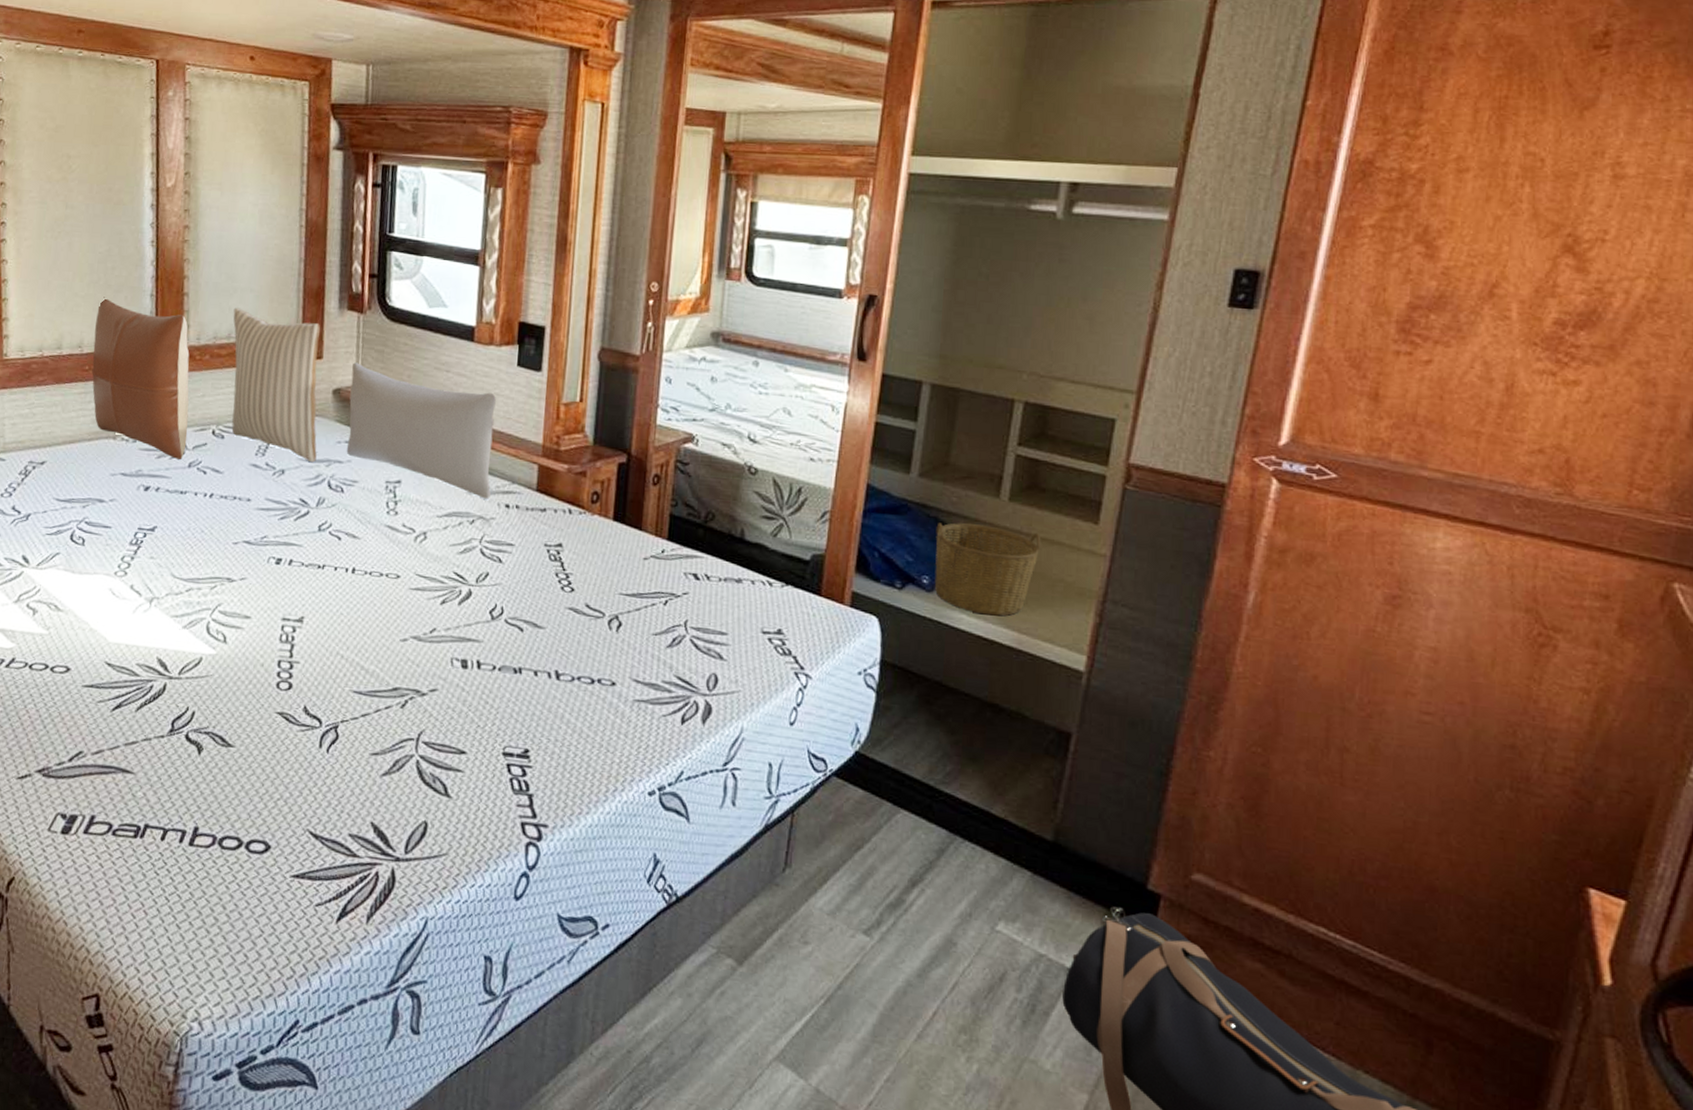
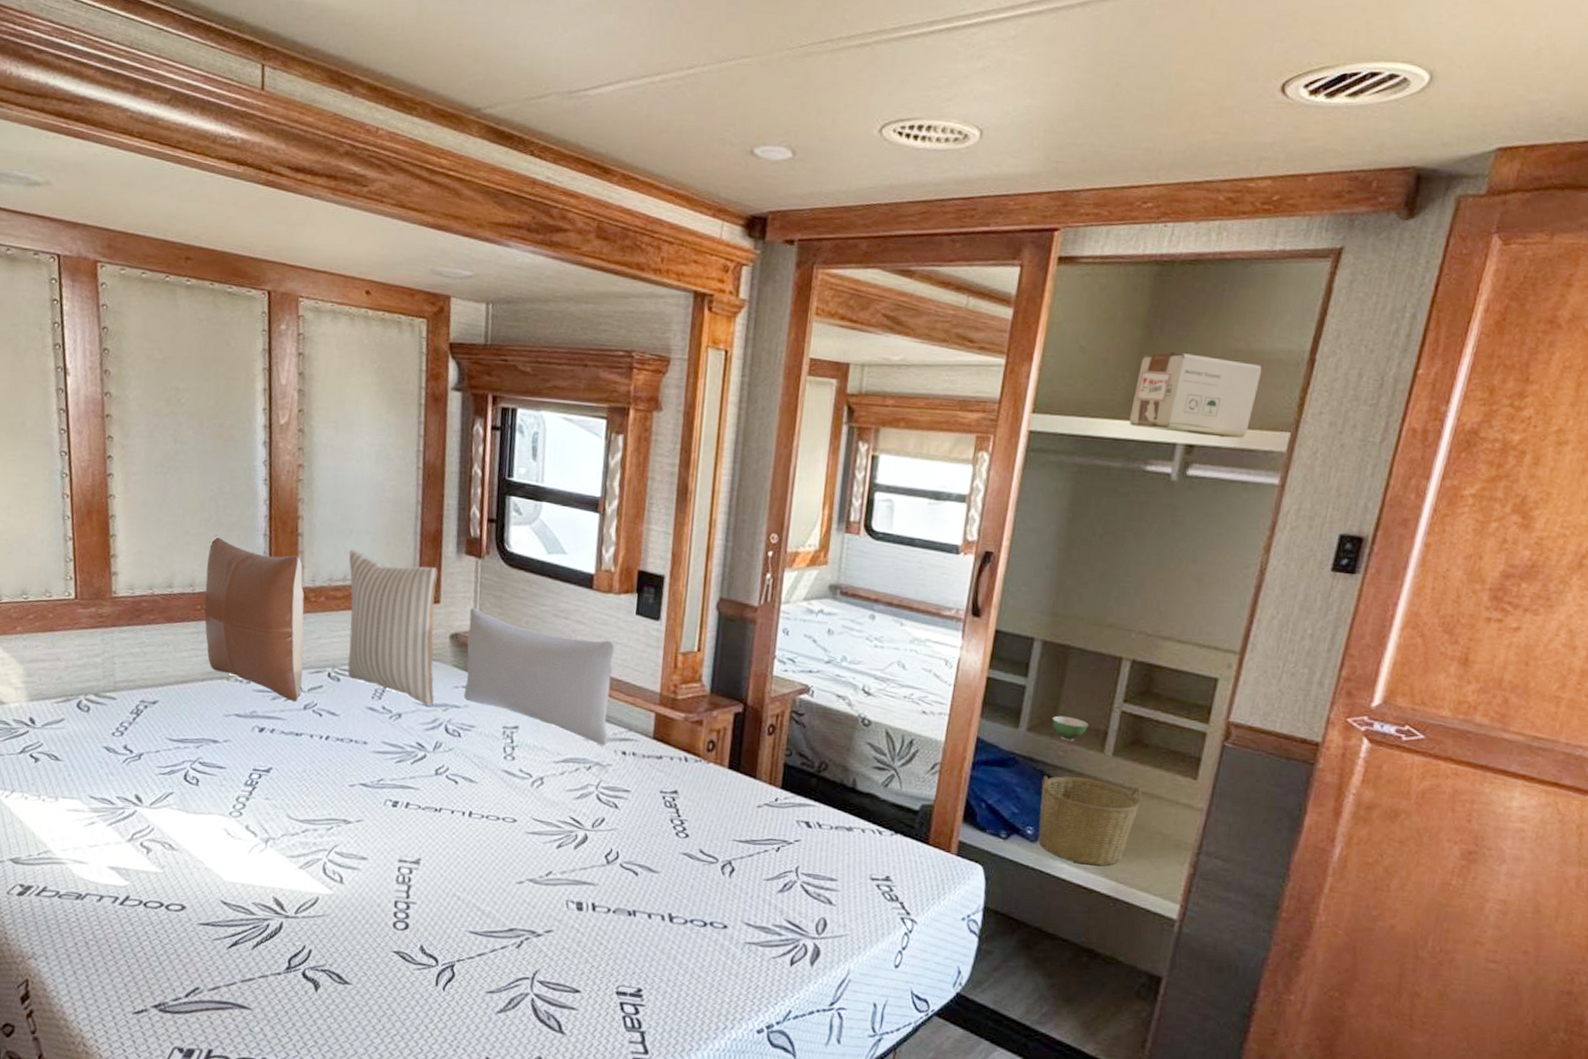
bowl: none [944,460,984,488] -> present [1052,715,1090,742]
box: none [1011,91,1145,175] -> present [1129,352,1262,438]

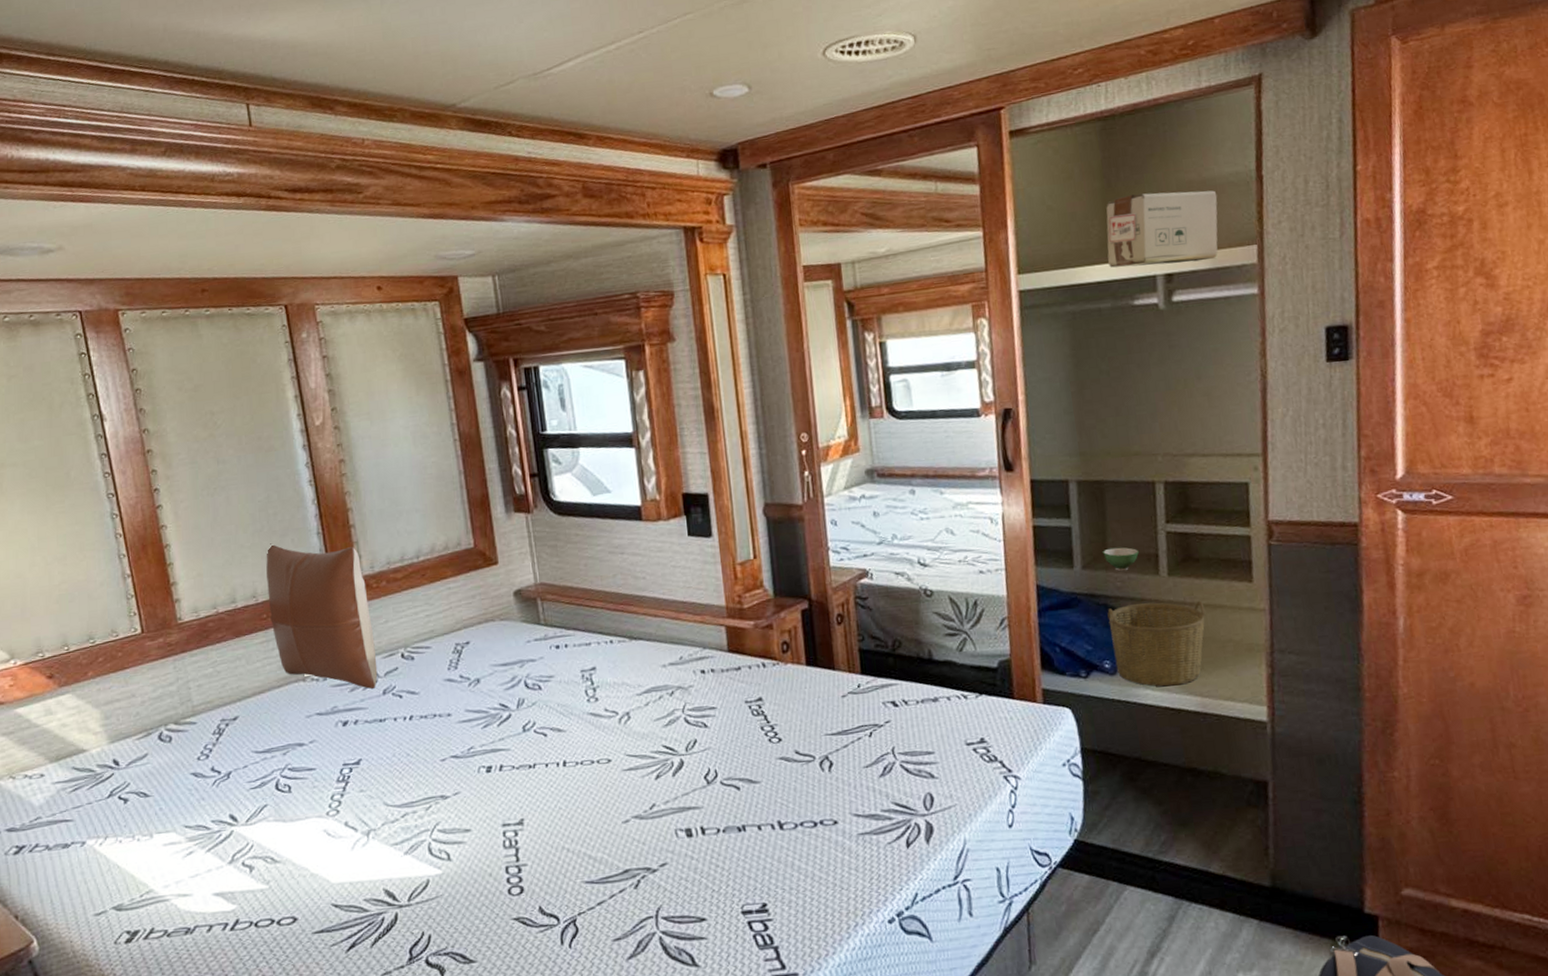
pillow: present [347,549,438,707] -> none [402,529,509,667]
pillow: present [463,607,614,746] -> none [529,561,685,669]

